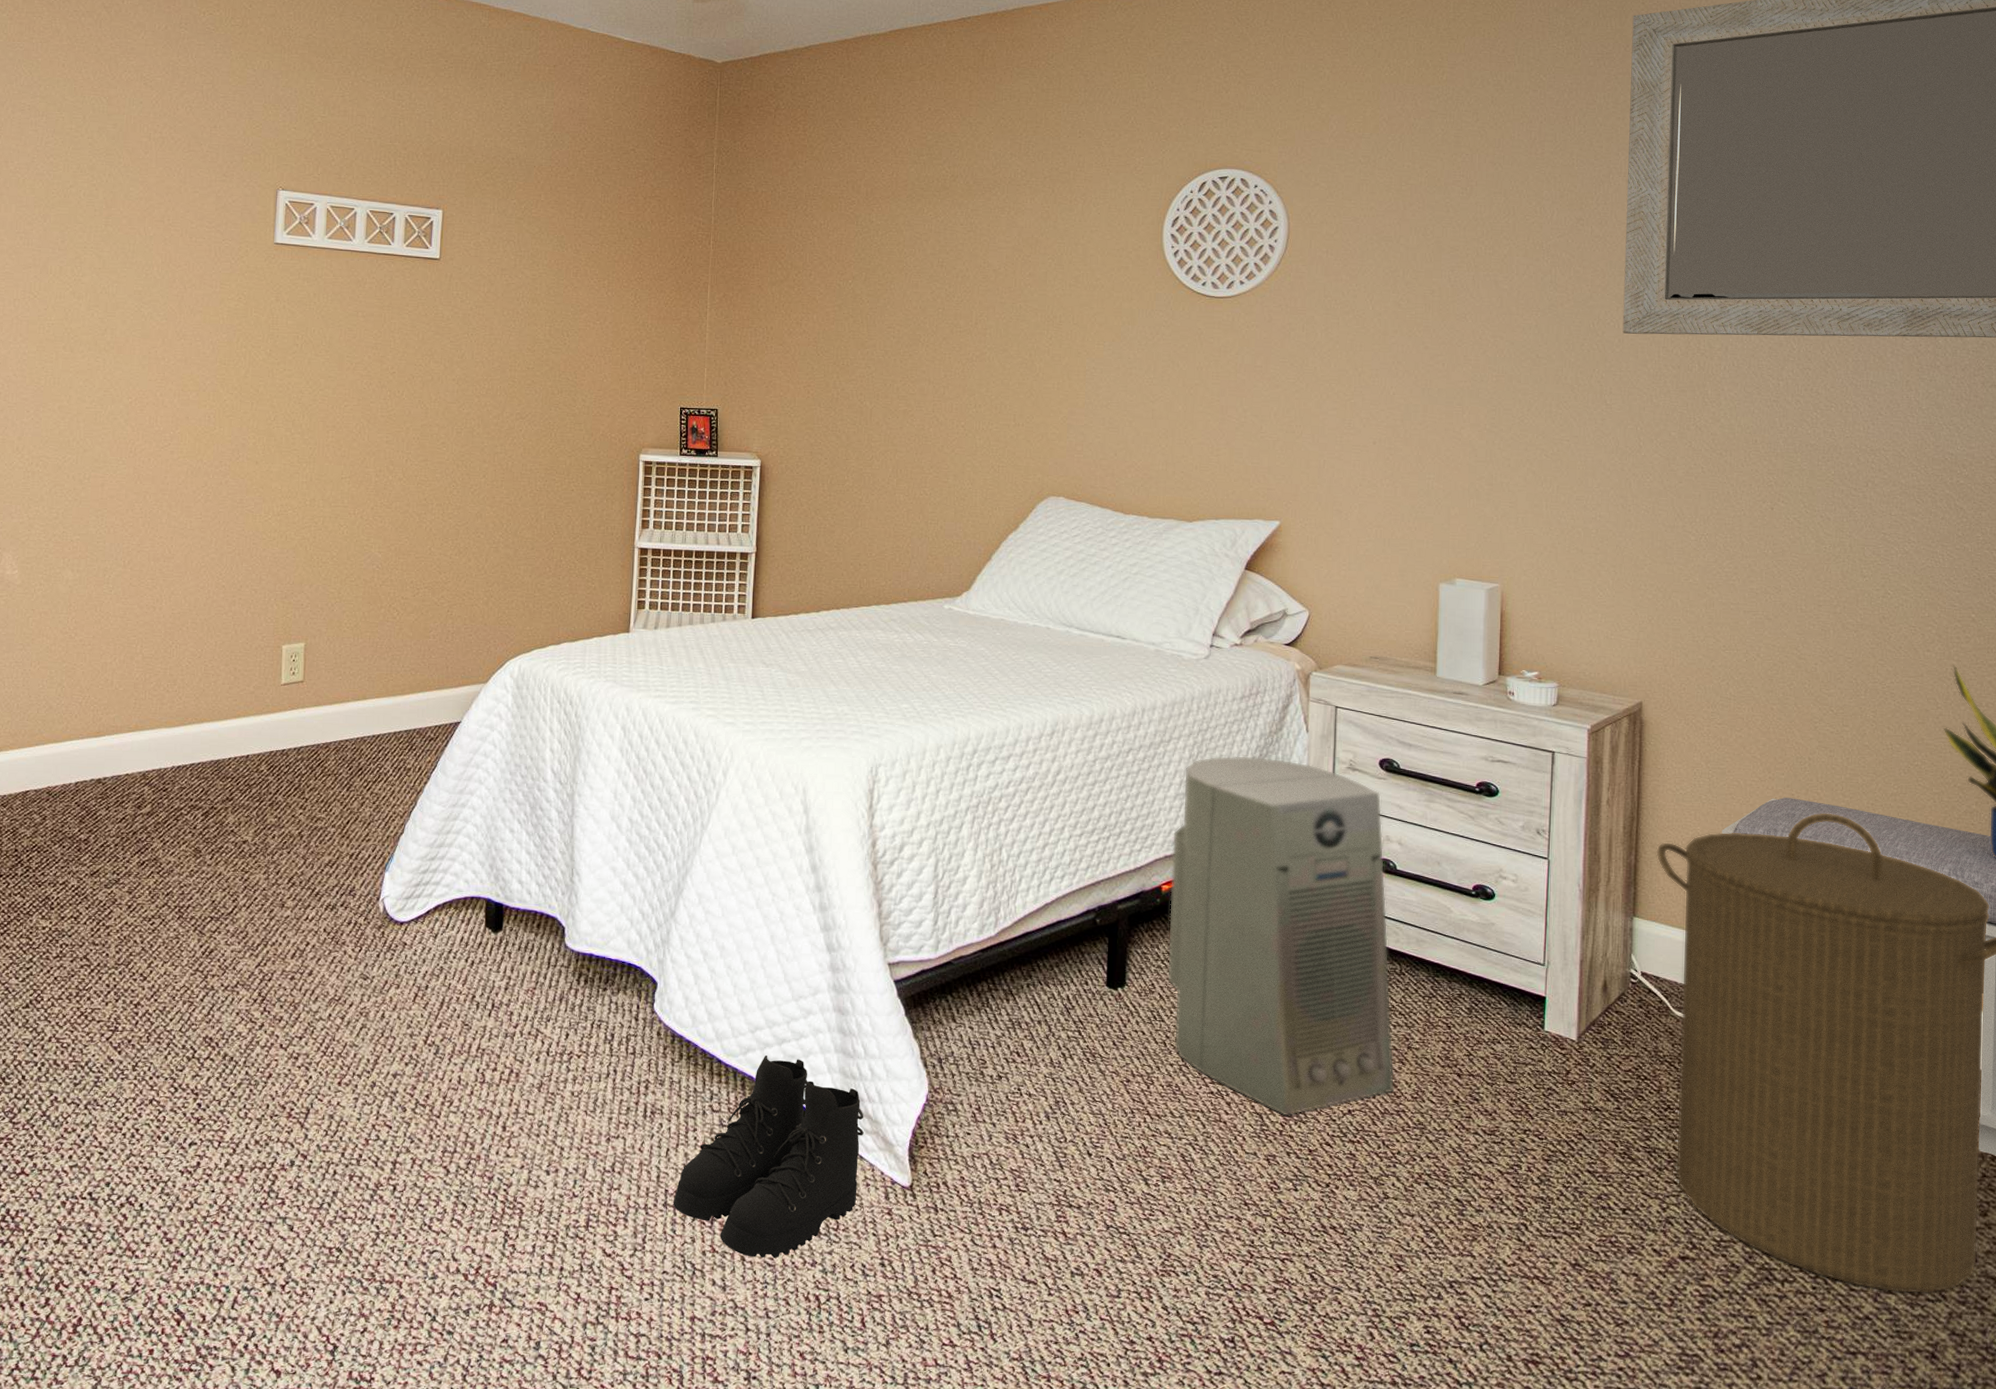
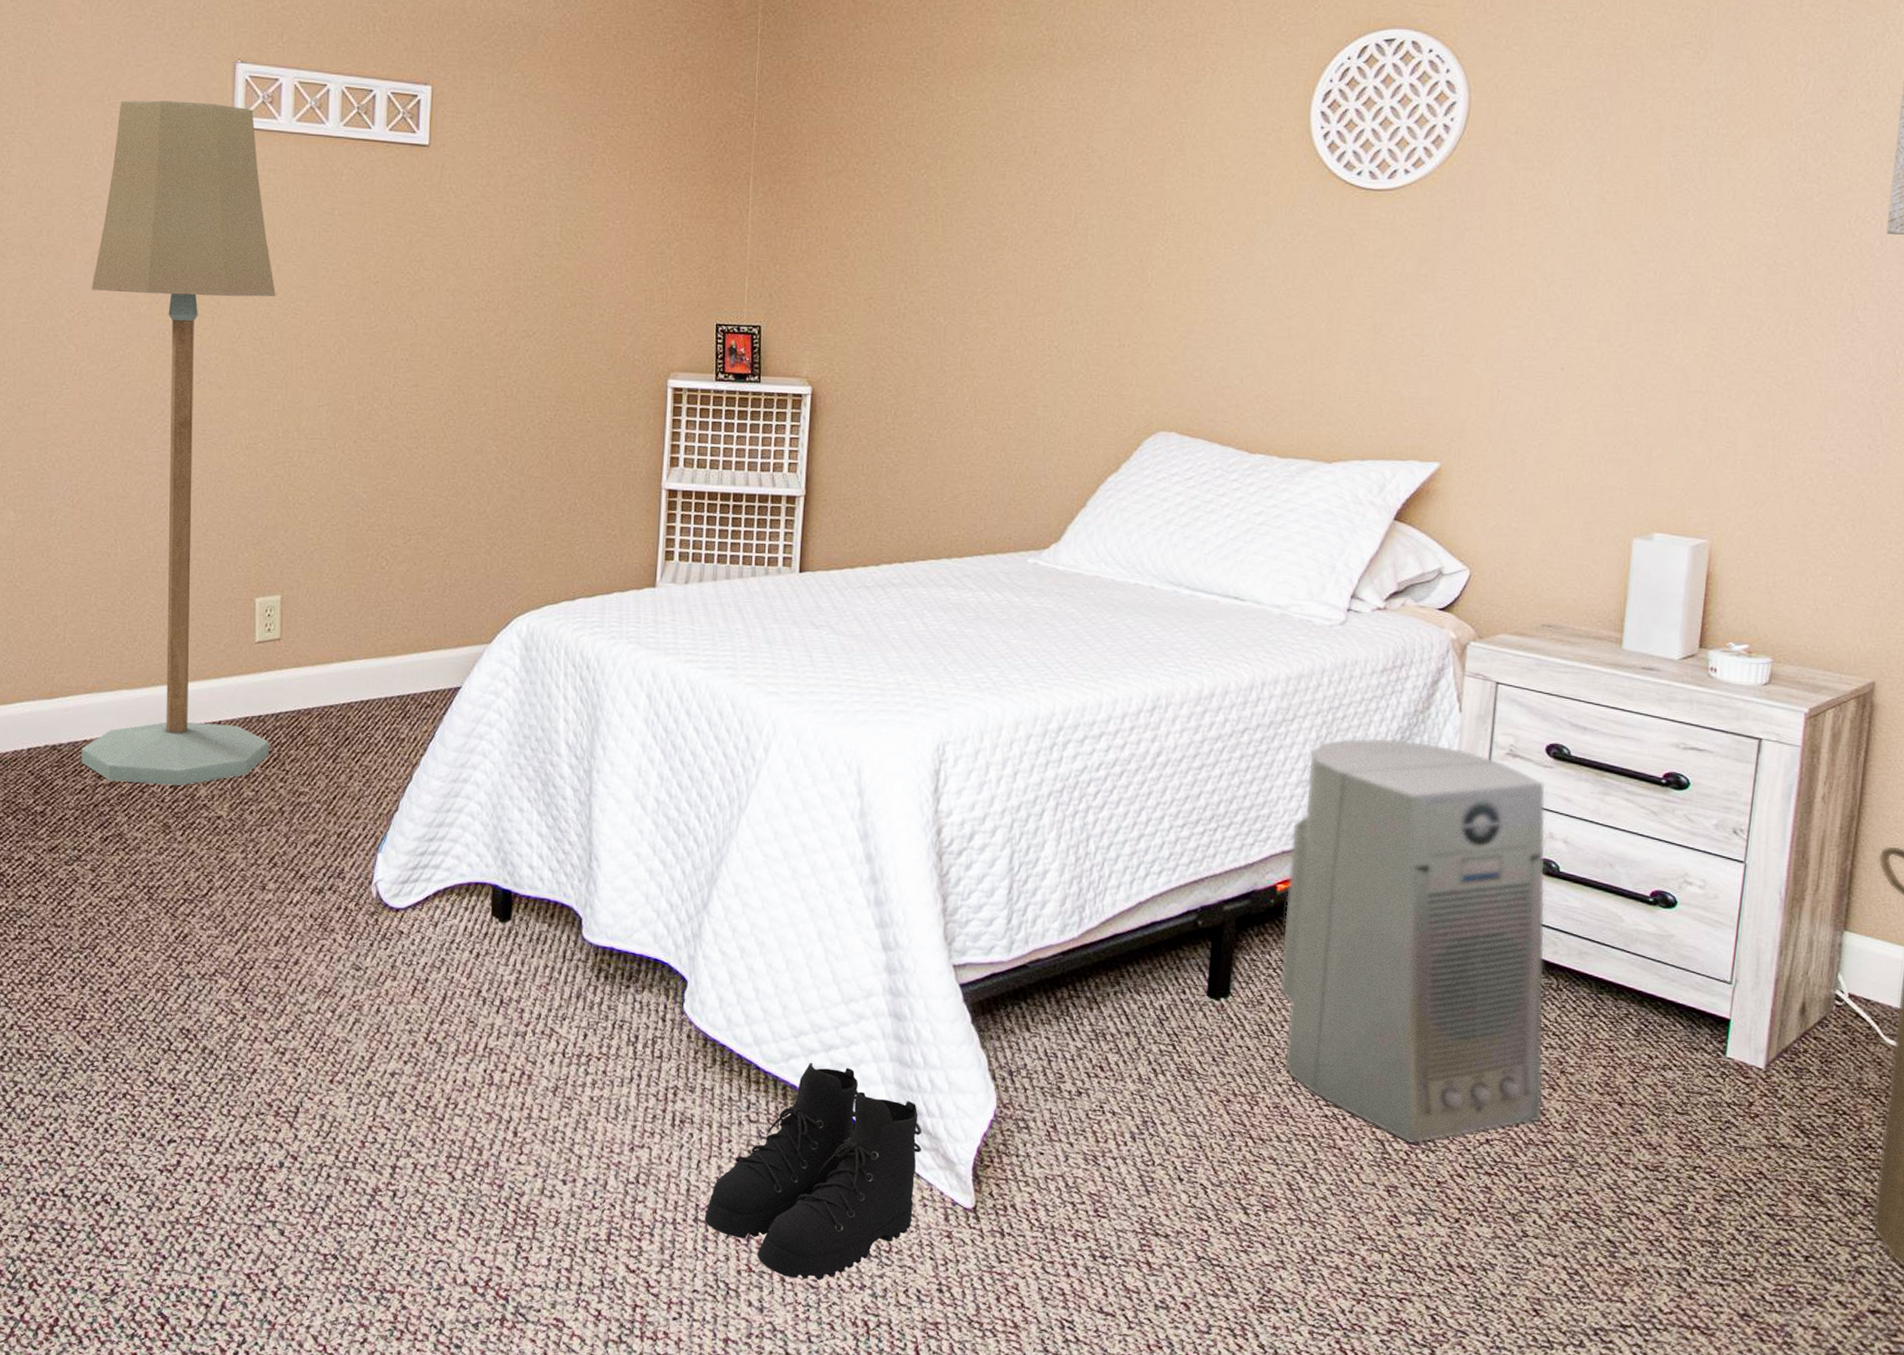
floor lamp: none [122,220,307,814] -> present [81,100,276,786]

